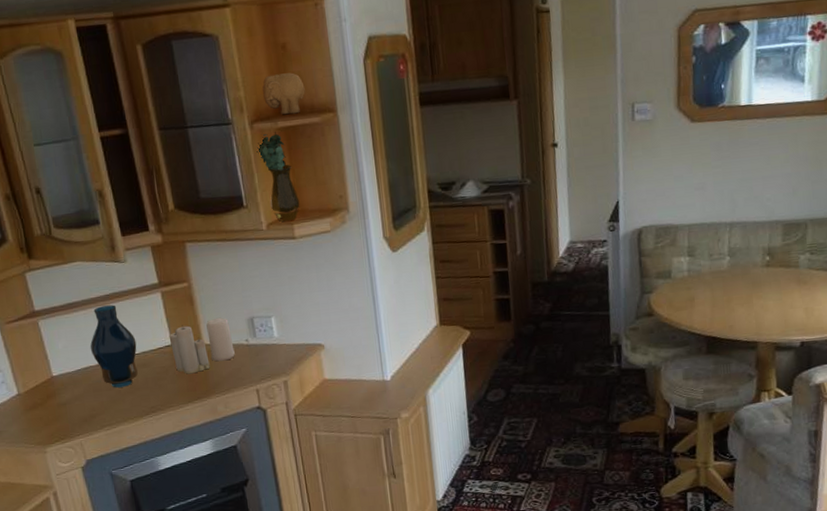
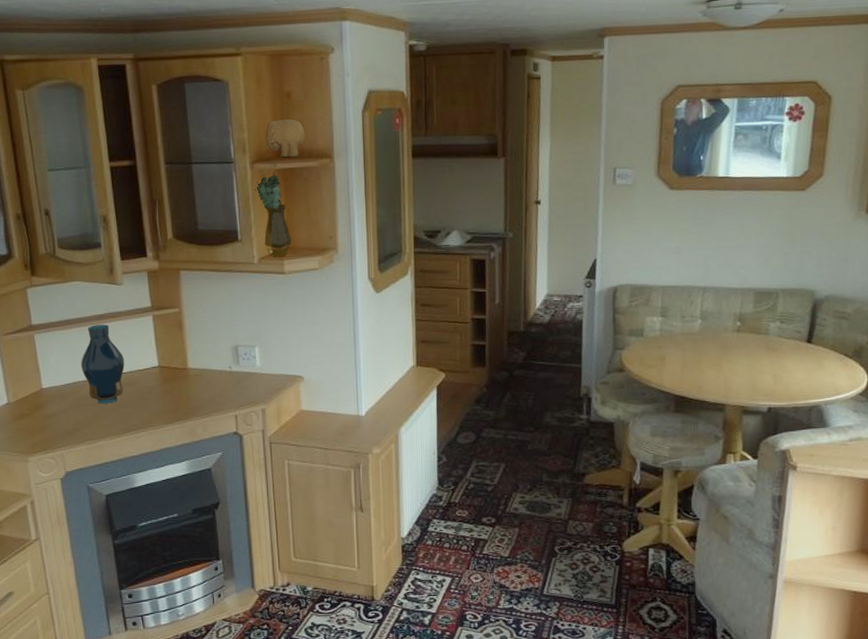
candle: present [169,325,210,374] -> none [156,348,193,396]
candle: present [206,317,236,362] -> none [193,343,218,386]

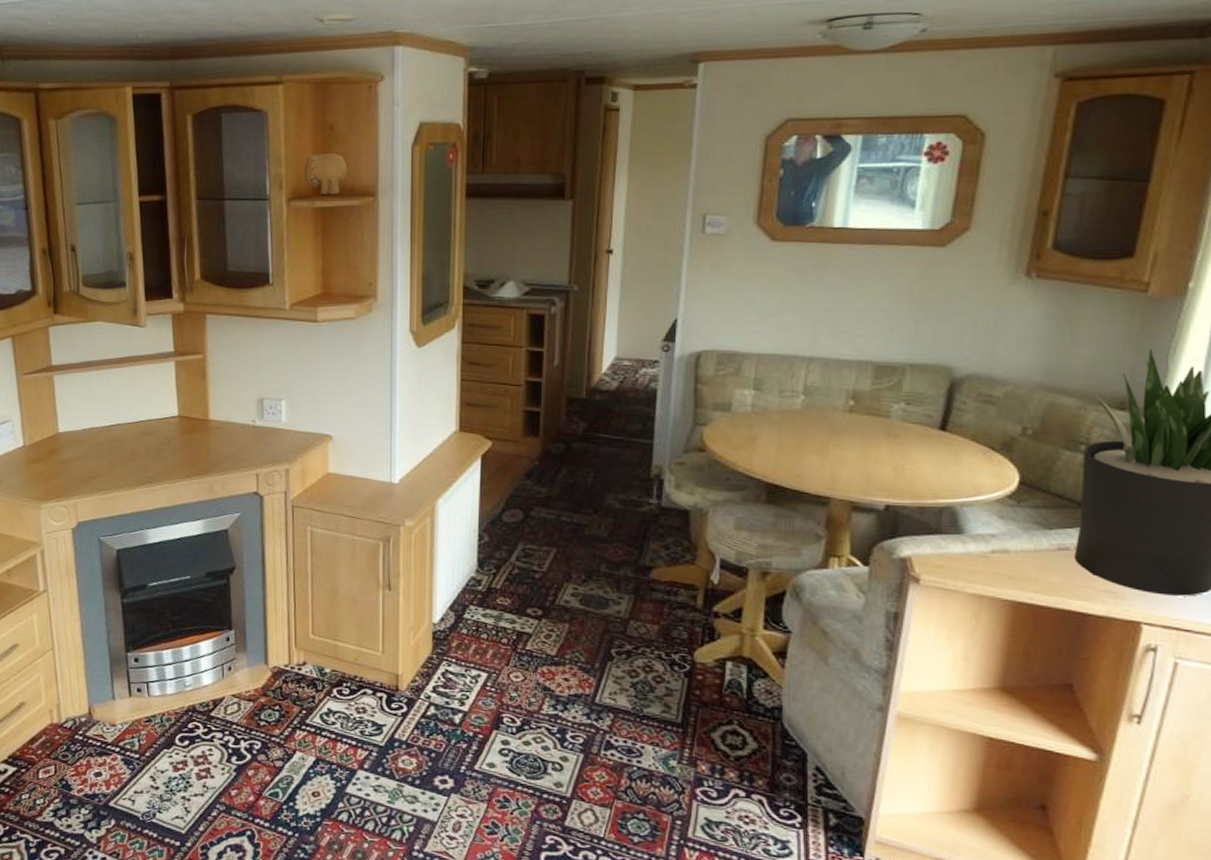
vase: present [80,324,125,404] -> none [98,368,144,453]
vase: present [255,172,292,258] -> none [290,210,327,304]

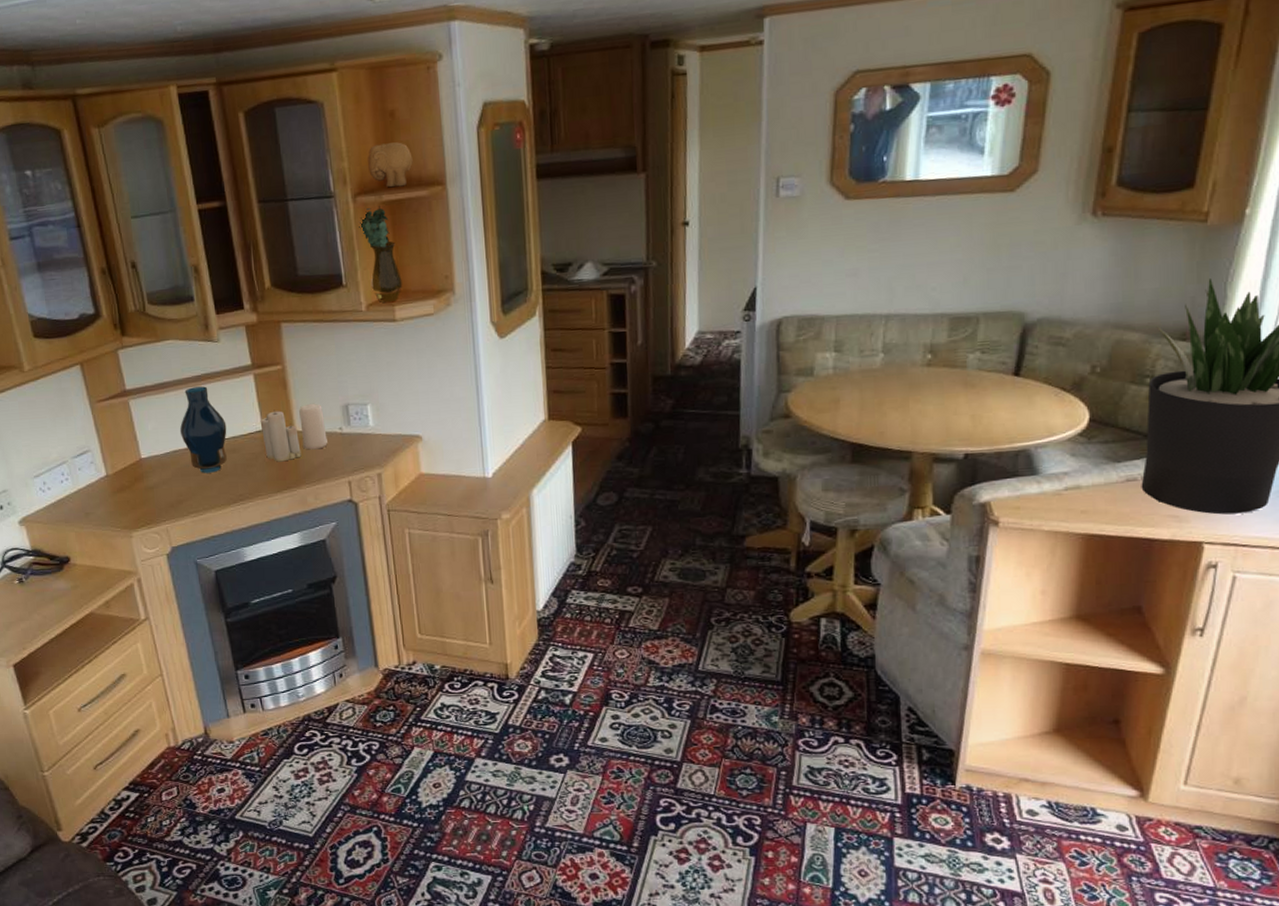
vase: none [98,368,144,453] -> present [179,386,227,473]
candle: none [176,397,213,449] -> present [260,410,301,462]
candle: none [215,394,241,440] -> present [299,403,329,450]
vase: none [290,210,327,304] -> present [358,205,403,303]

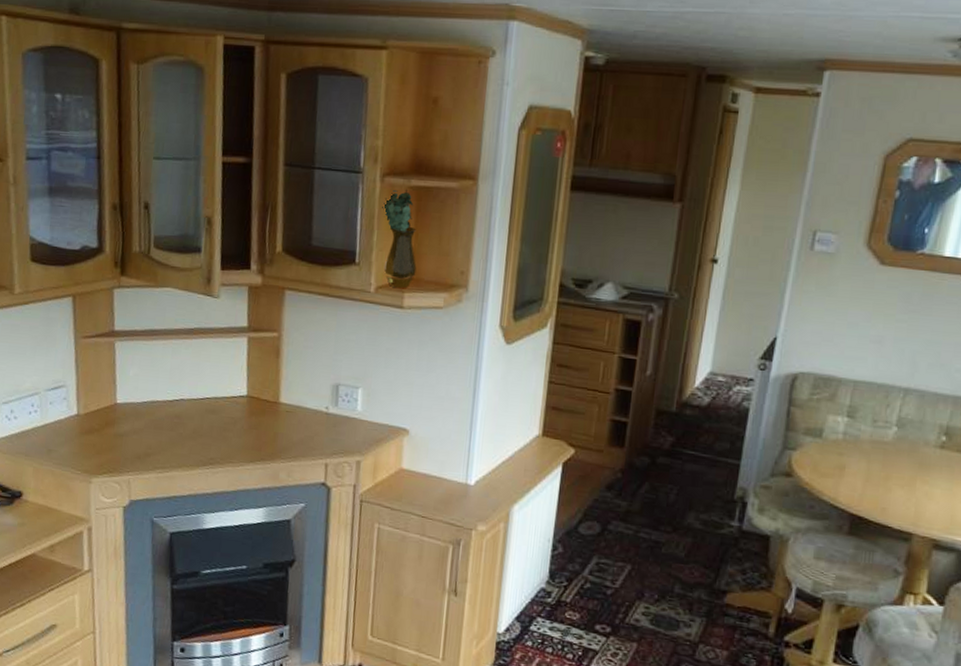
vase: present [179,386,227,473] -> none [161,339,211,431]
candle: present [260,410,301,462] -> none [245,377,283,432]
candle: present [299,403,329,450] -> none [285,376,313,426]
decorative figurine: present [368,142,413,188] -> none [402,128,449,175]

